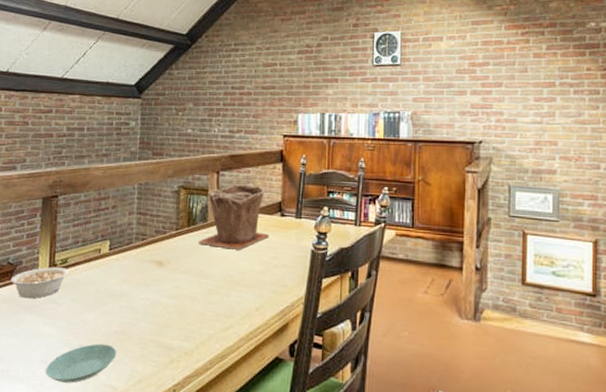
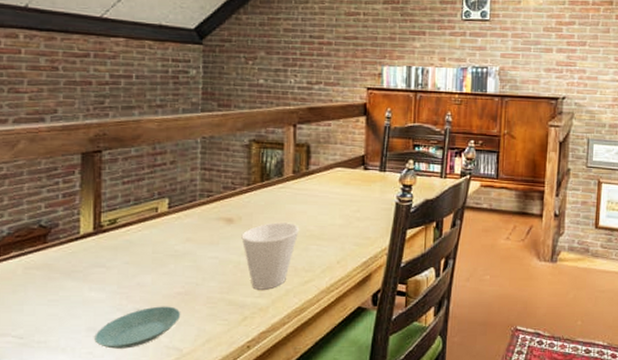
legume: present [10,267,69,299] -> none [44,228,120,264]
cup: none [170,267,222,334] -> present [241,222,300,290]
plant pot: present [198,183,269,250] -> none [272,137,352,204]

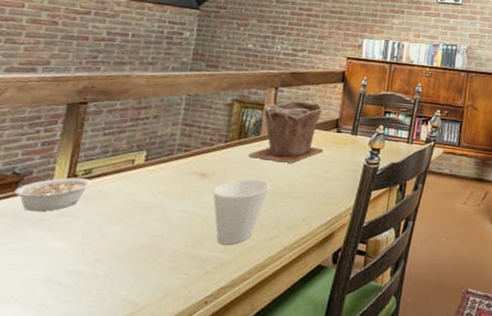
legume: none [44,228,120,264] -> present [14,178,93,212]
saucer: present [94,306,181,349] -> none [50,258,143,301]
plant pot: none [272,137,352,204] -> present [248,100,324,163]

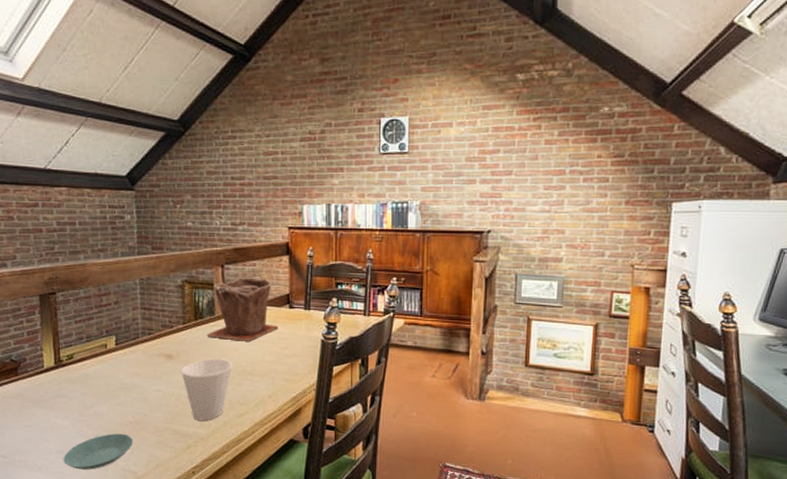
legume: present [14,178,93,212] -> none [16,363,77,394]
saucer: none [50,258,143,301] -> present [63,433,134,470]

